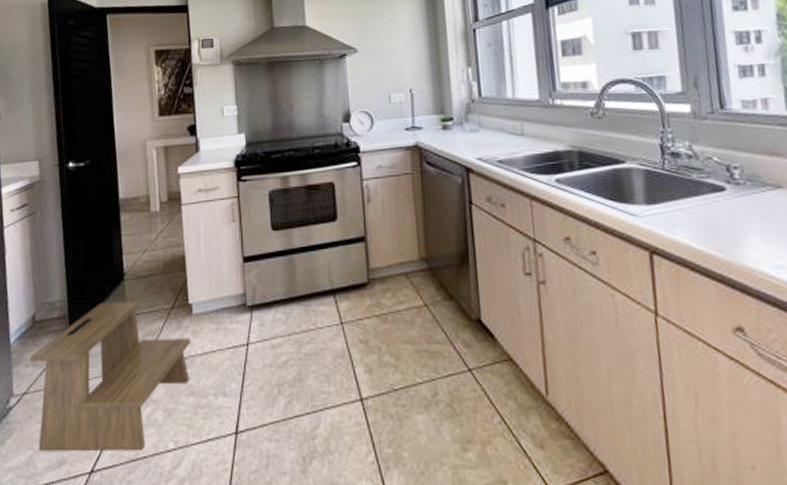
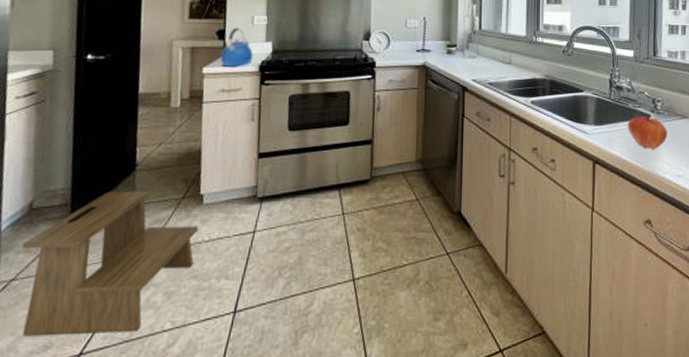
kettle: none [195,121,227,165] -> present [220,27,253,67]
fruit: none [692,185,755,234] -> present [627,114,668,150]

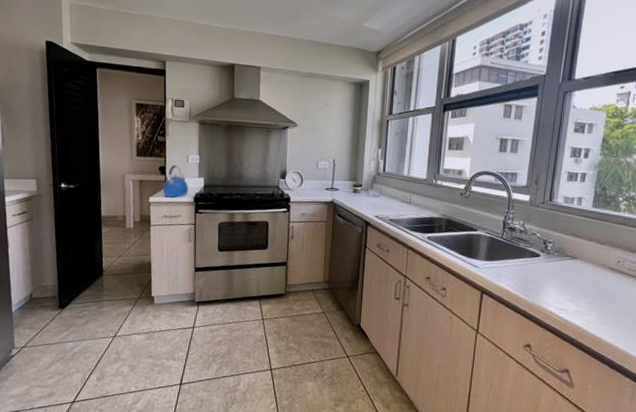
step stool: present [22,191,199,337] -> none [28,289,152,390]
fruit: present [627,114,668,150] -> none [517,253,555,285]

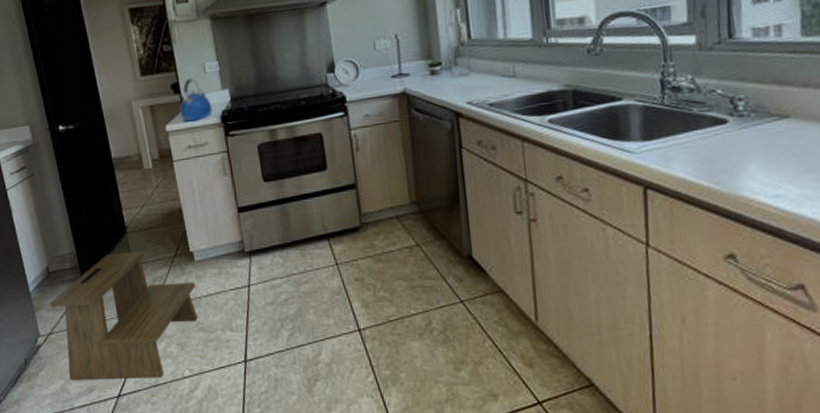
step stool: none [28,289,152,390] -> present [50,251,198,381]

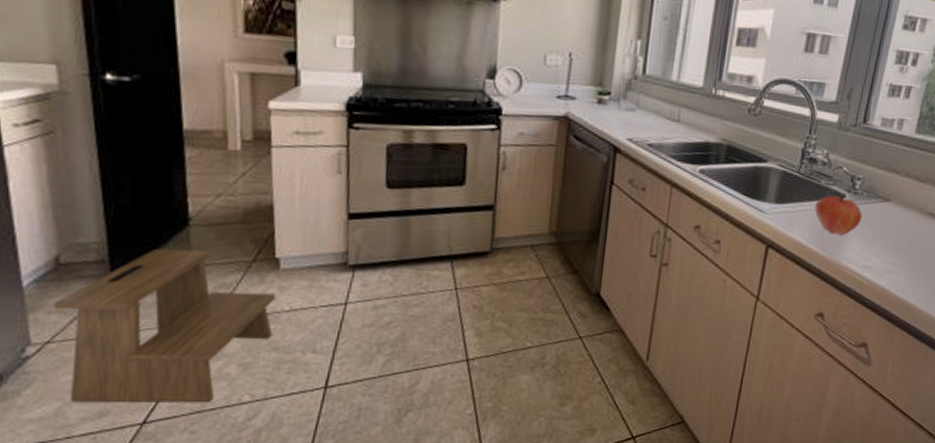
kettle: present [180,78,213,122] -> none [292,49,337,104]
fruit: none [692,118,757,166] -> present [814,193,863,236]

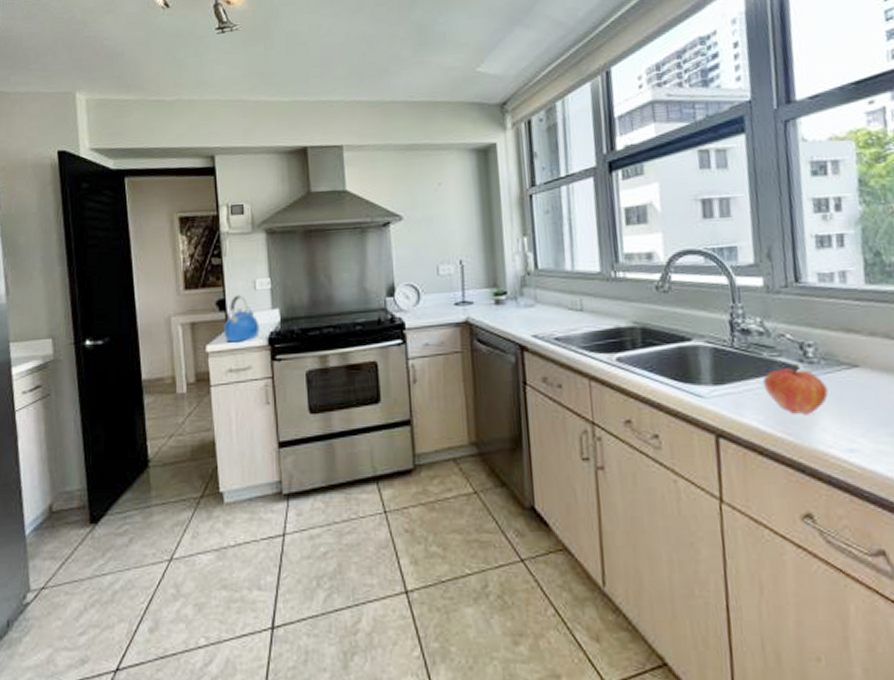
step stool: present [54,248,276,403] -> none [48,490,223,649]
kettle: none [292,49,337,104] -> present [224,295,260,343]

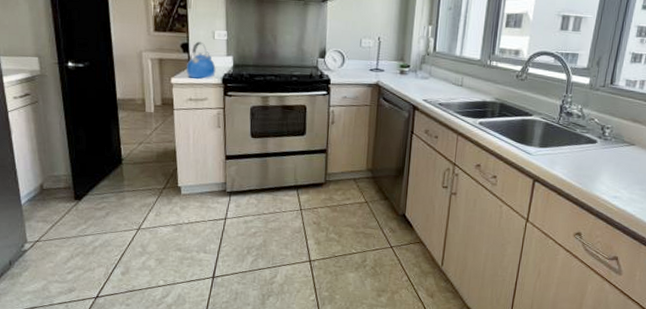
fruit: present [763,364,828,416] -> none [572,139,612,173]

